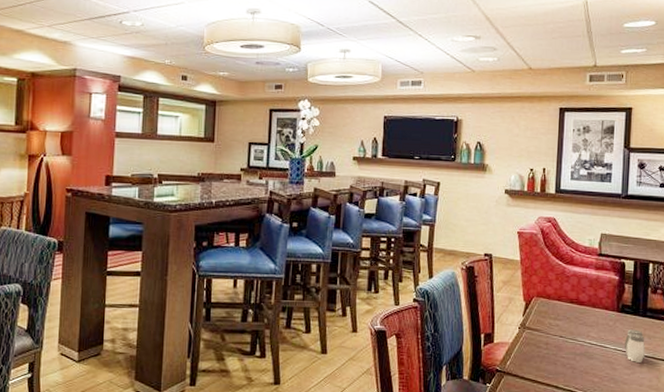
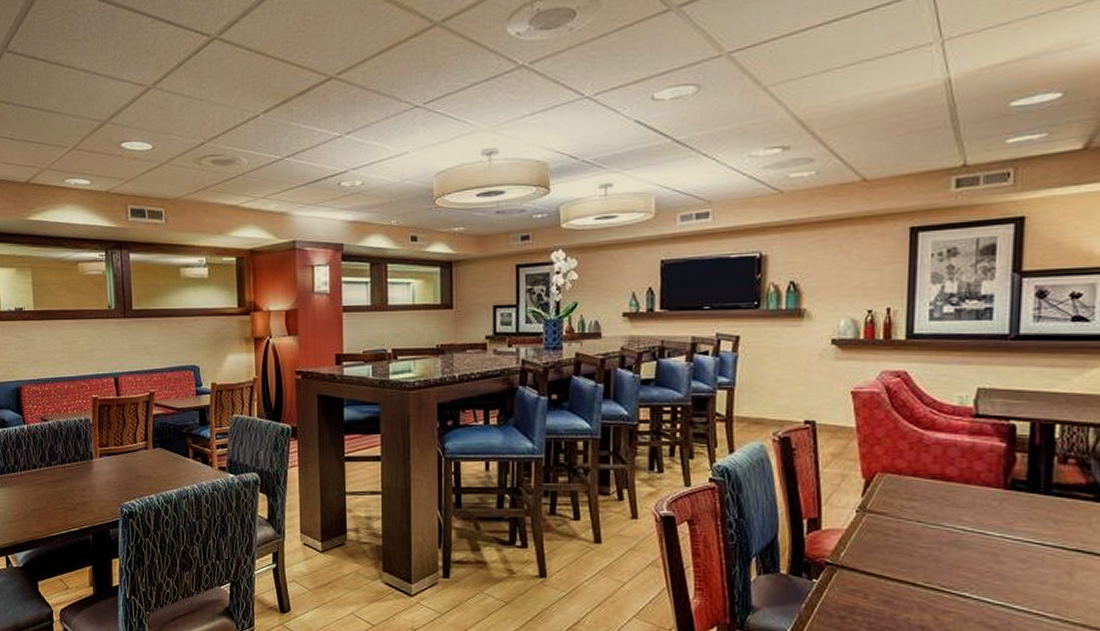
salt and pepper shaker: present [625,329,646,363] -> none [1017,511,1051,554]

